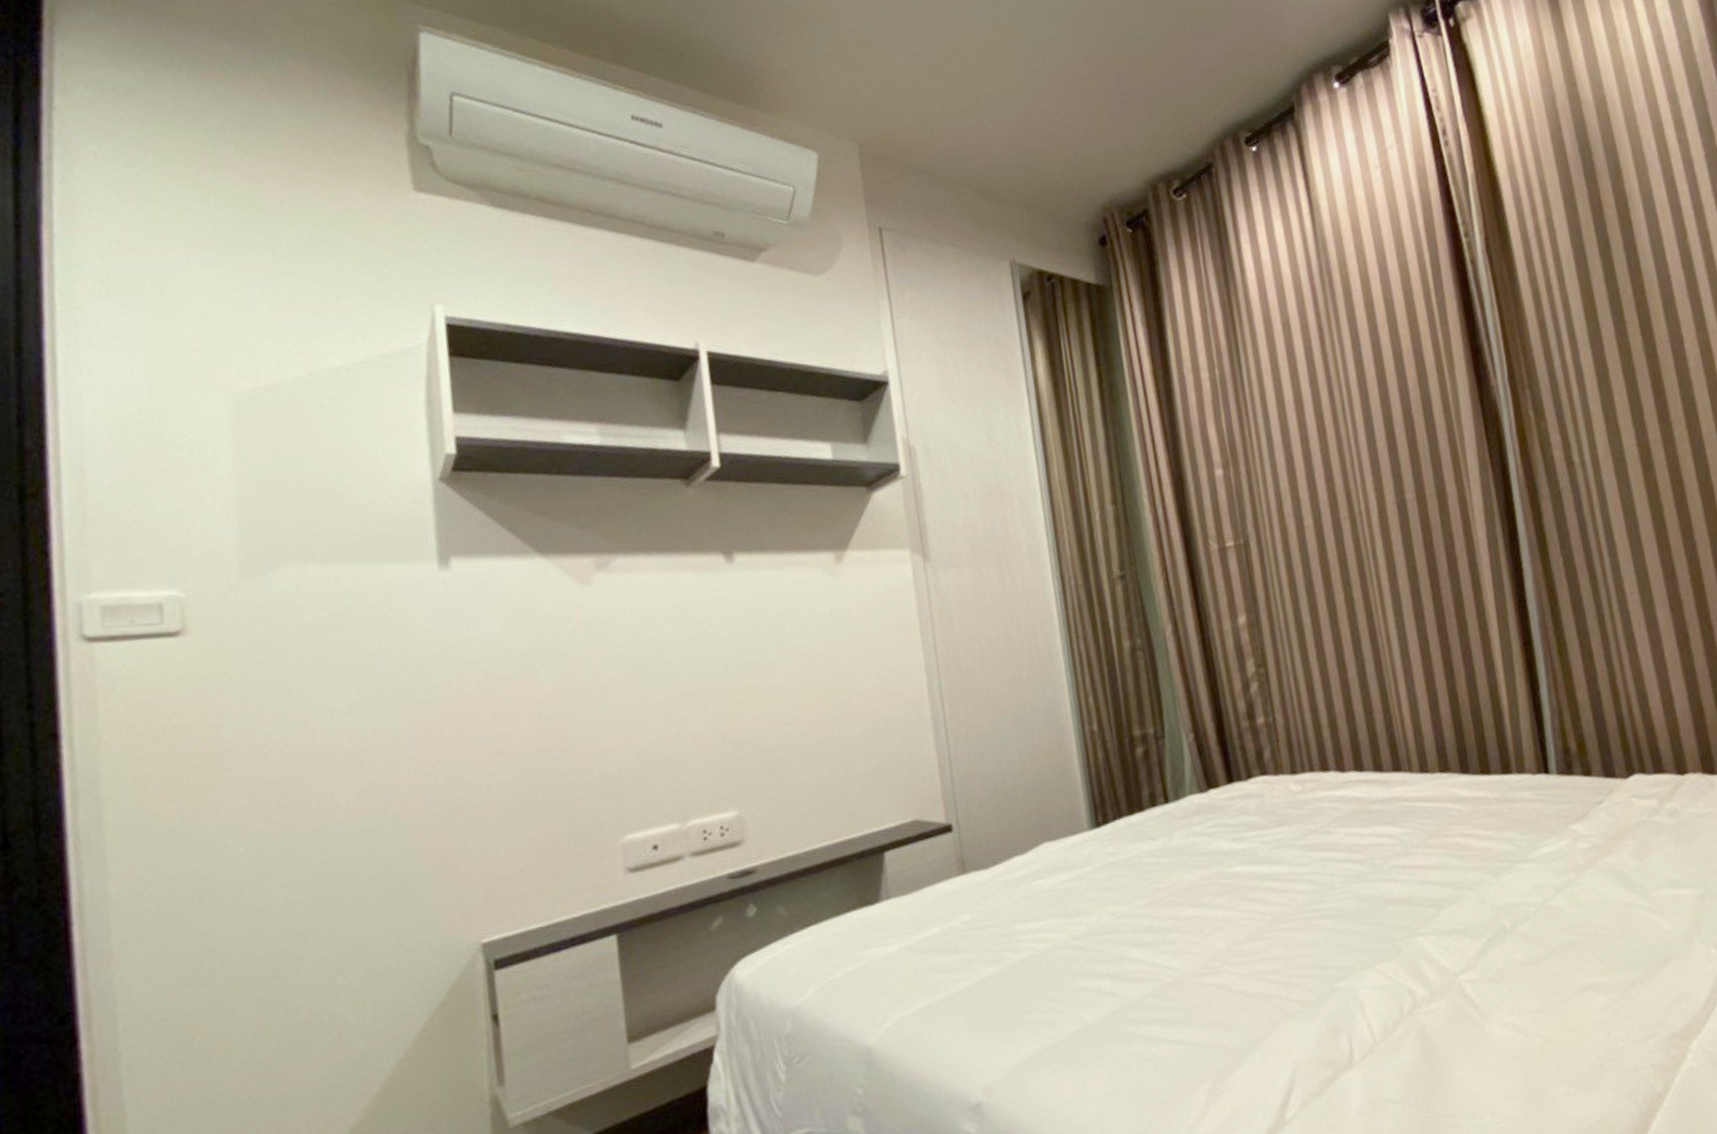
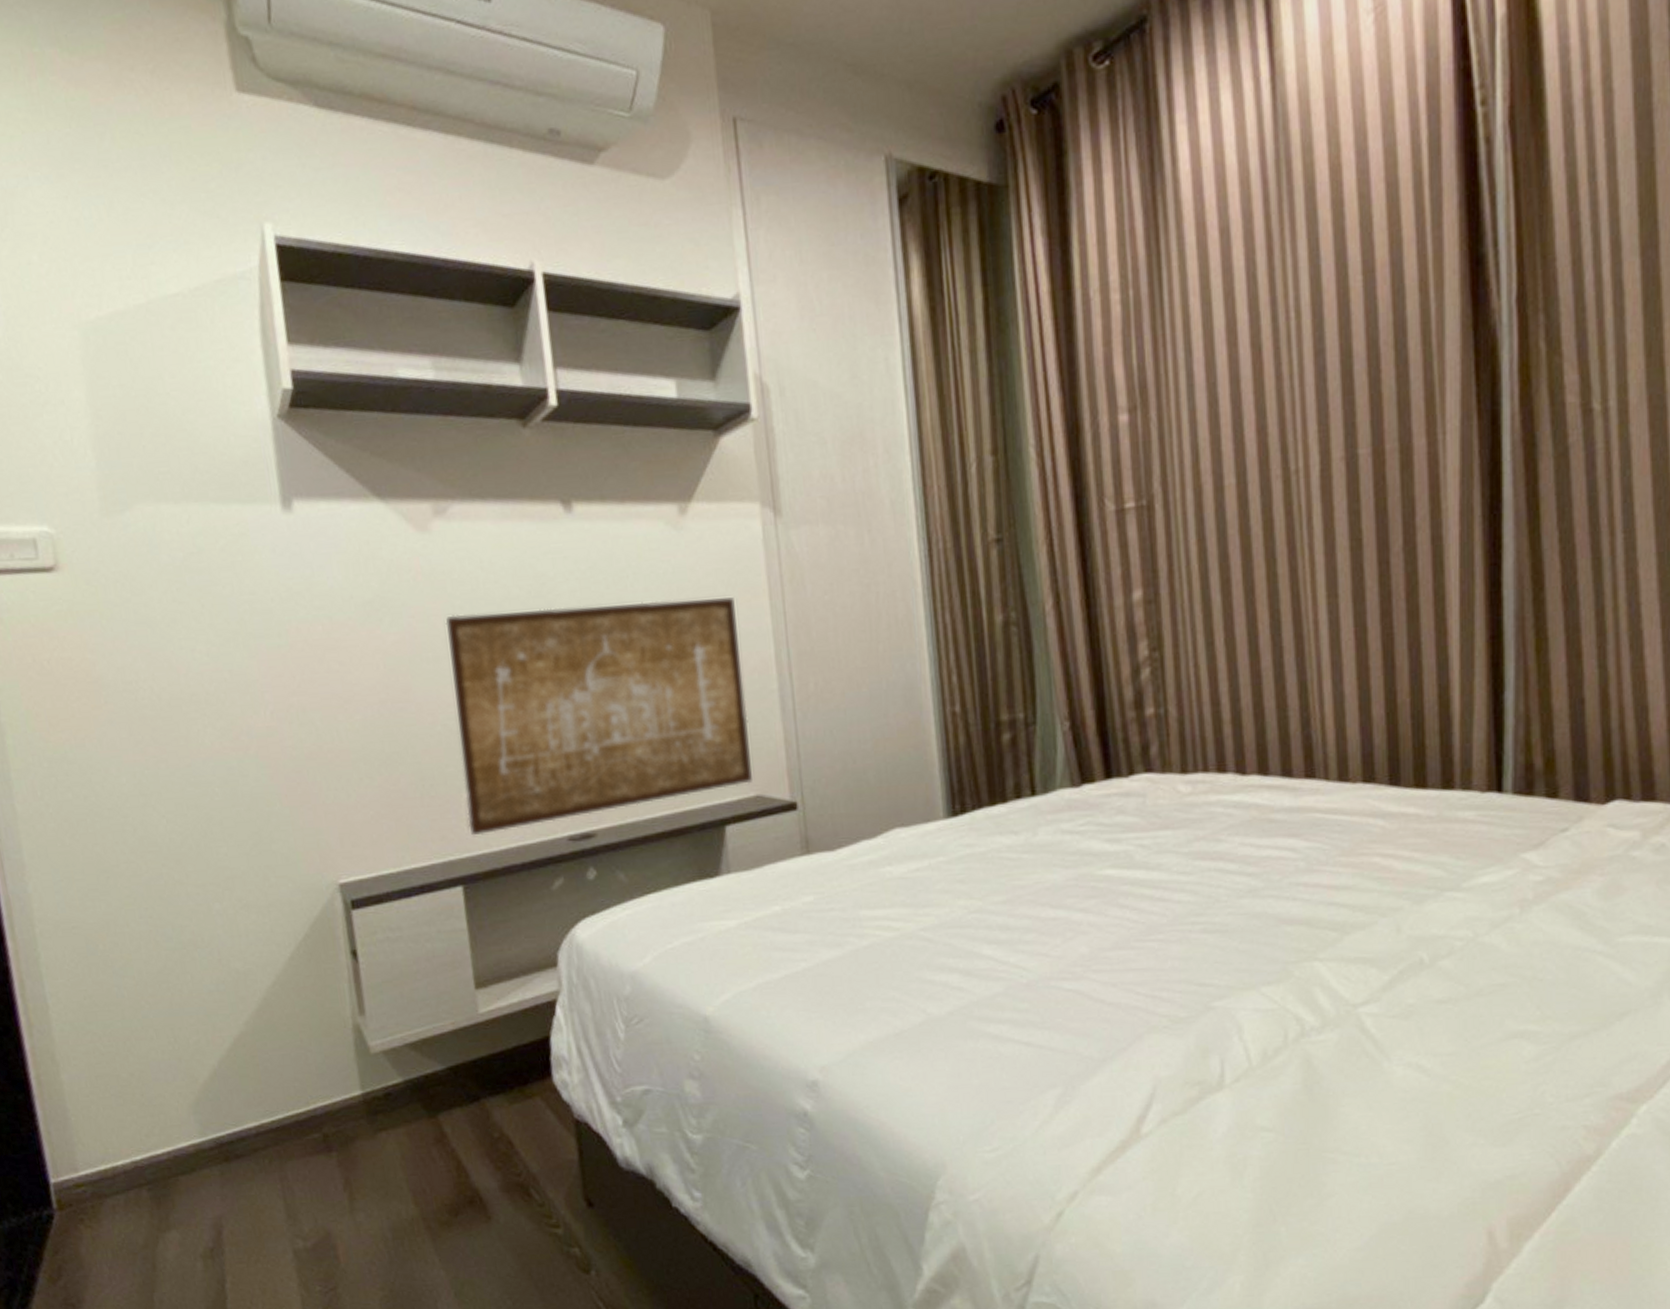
wall art: none [605,635,909,882] -> present [445,597,752,836]

